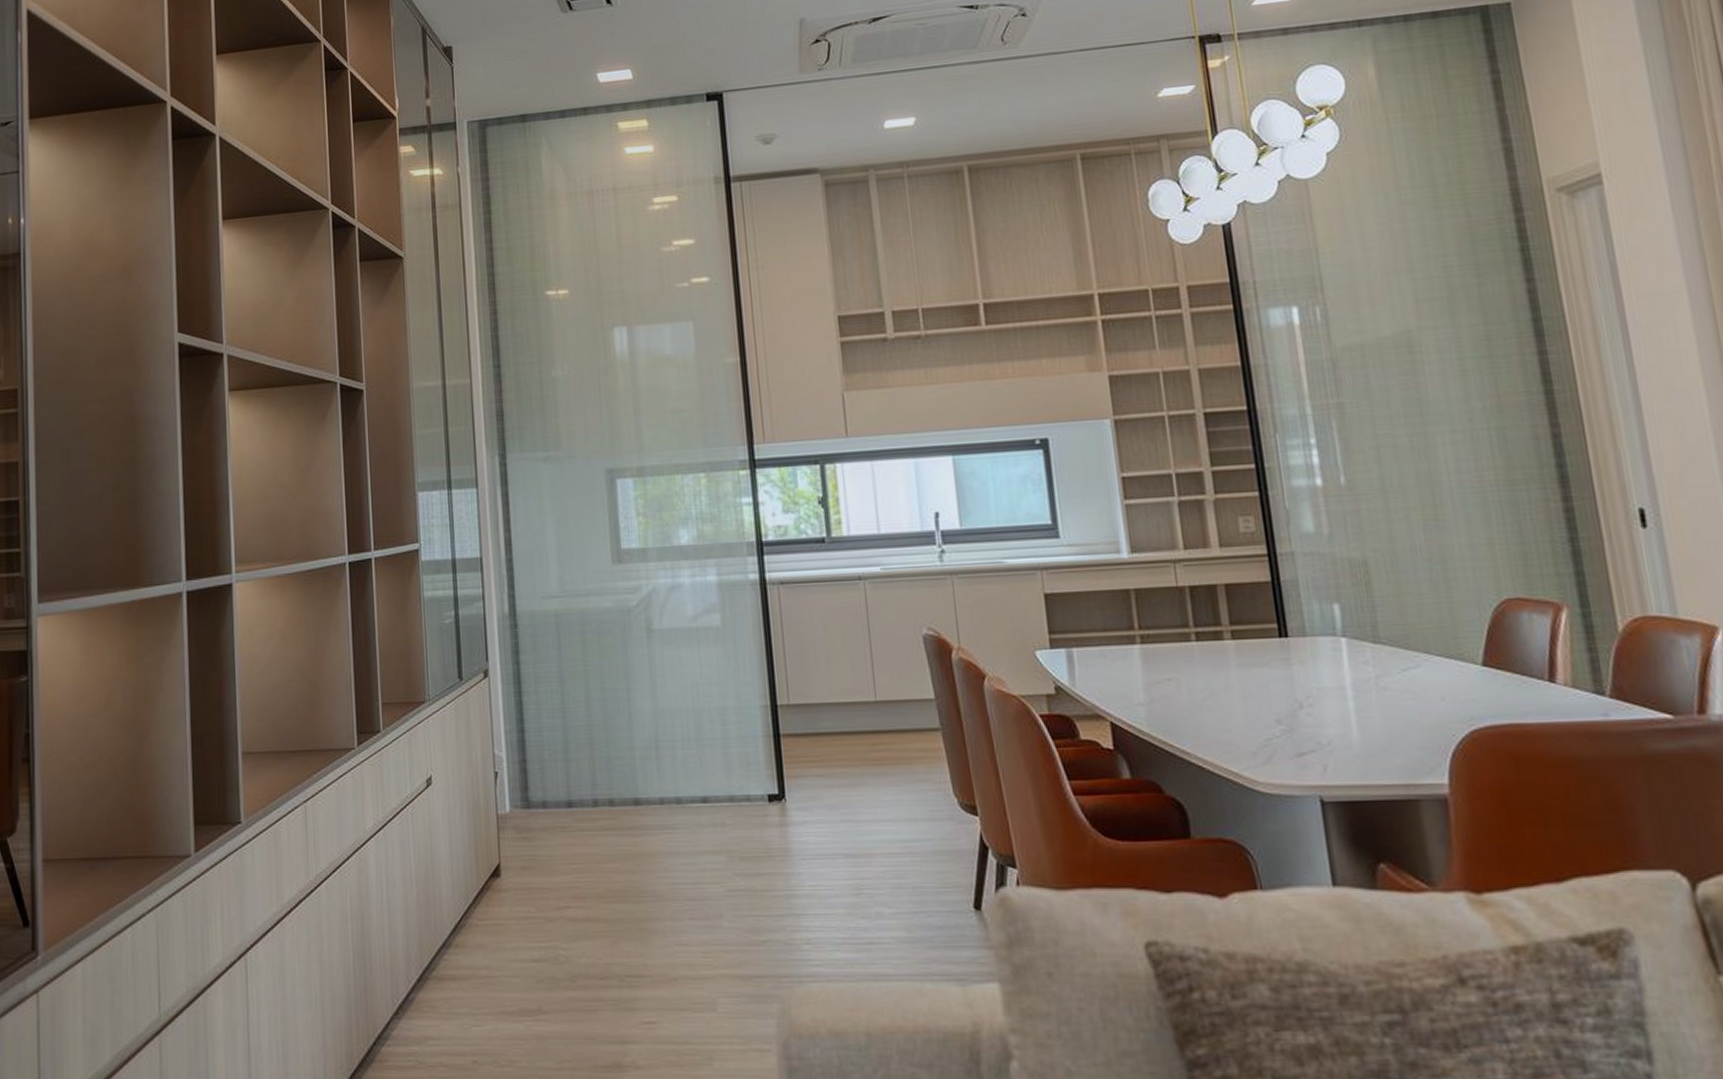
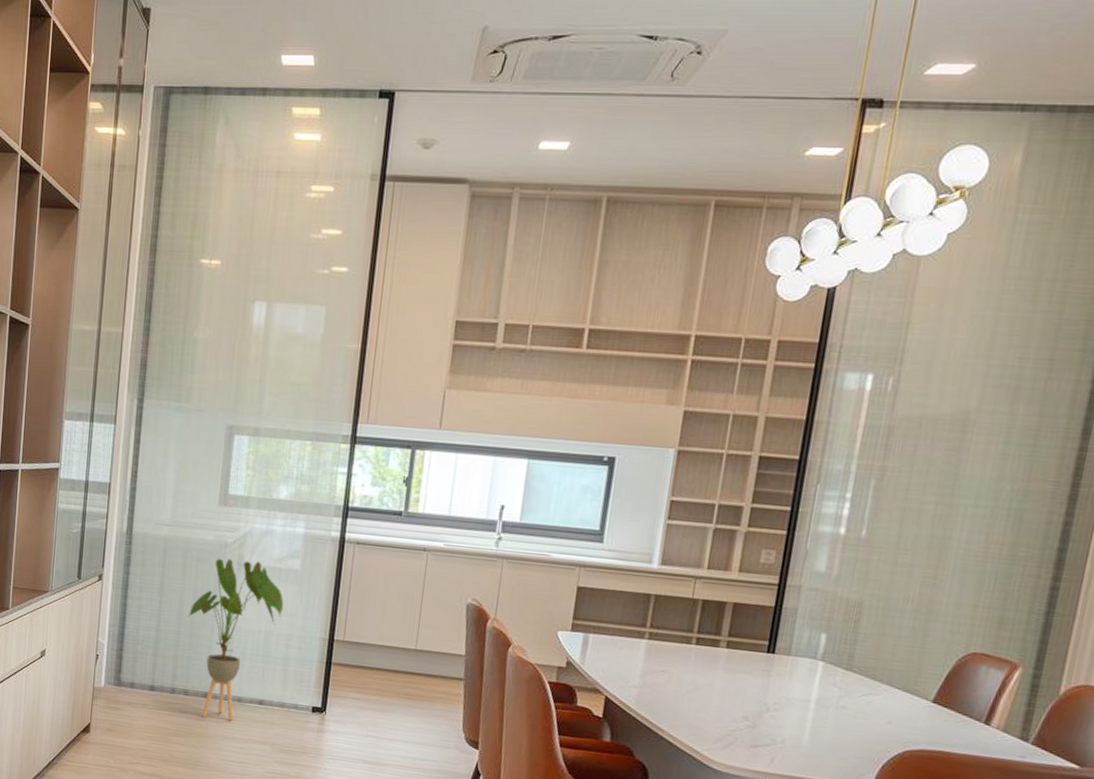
house plant: none [598,623,710,832] -> present [187,559,284,721]

